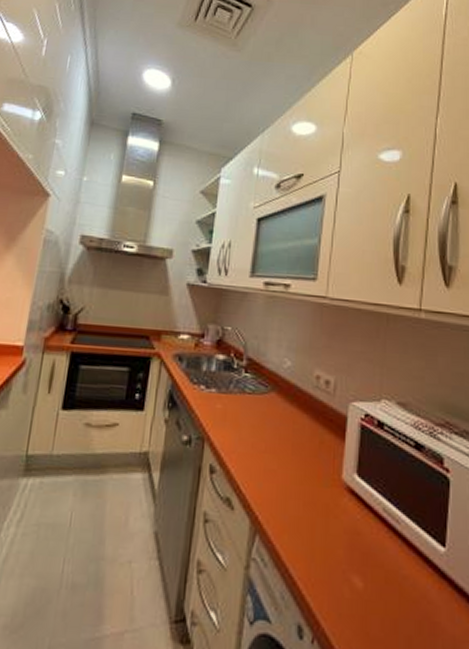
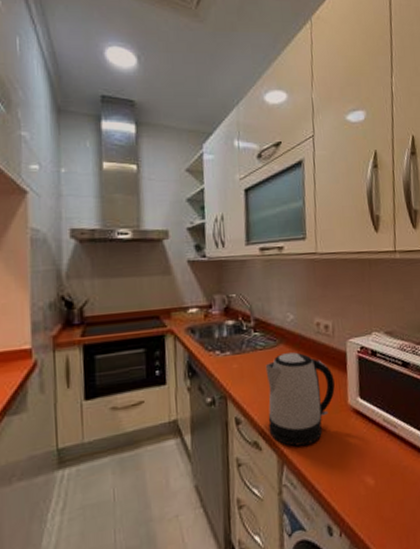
kettle: none [245,403,329,517] -> present [265,352,335,447]

